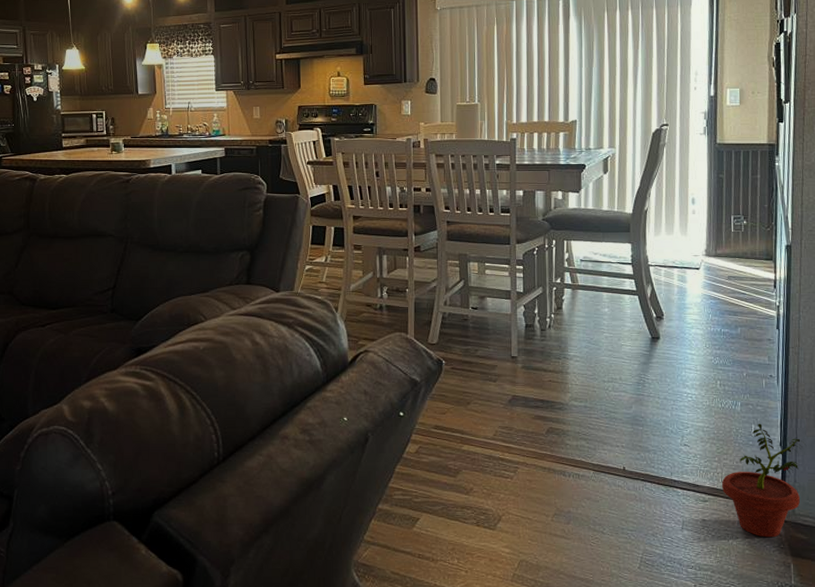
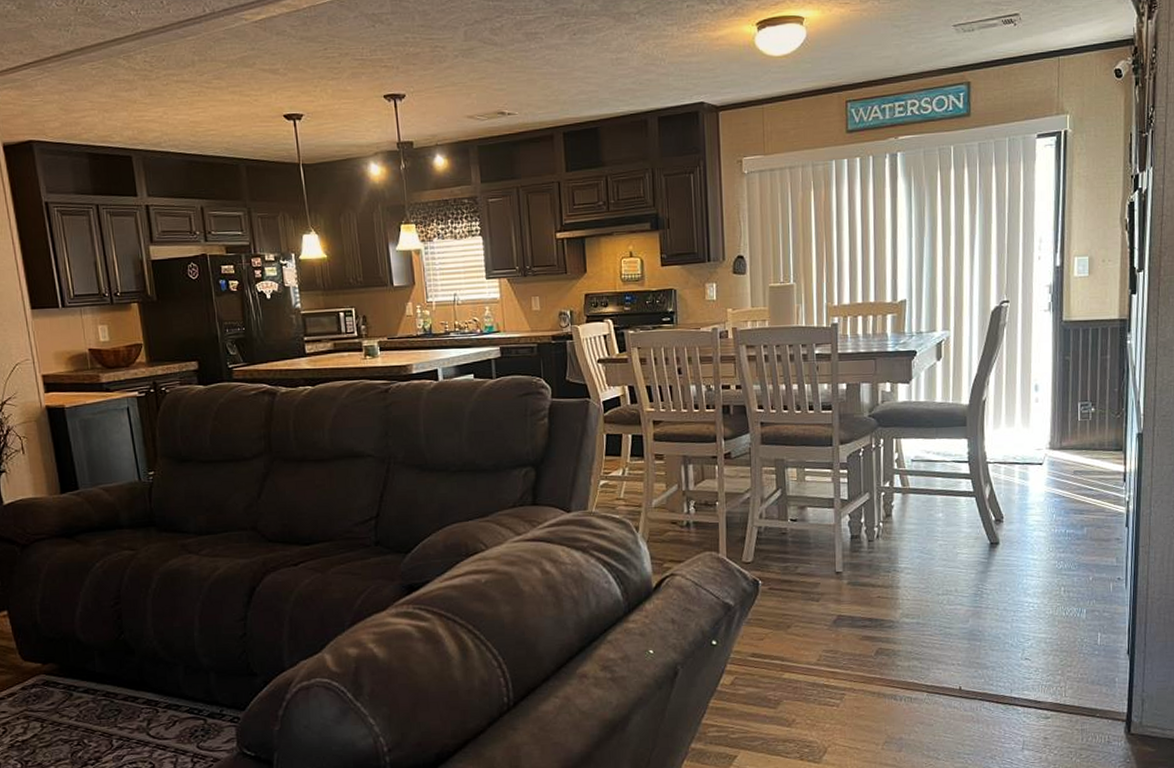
potted plant: present [721,423,806,538] -> none [1064,631,1155,753]

